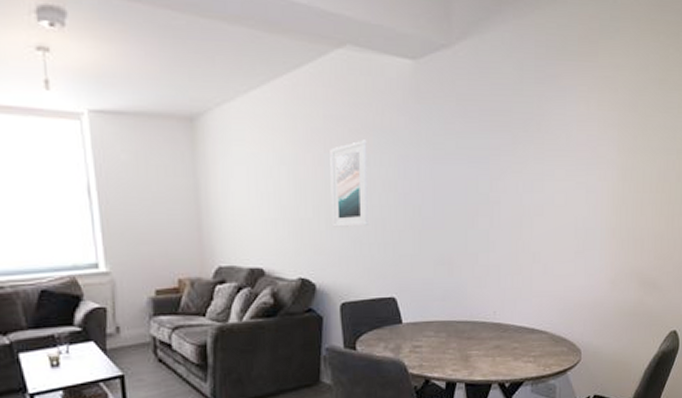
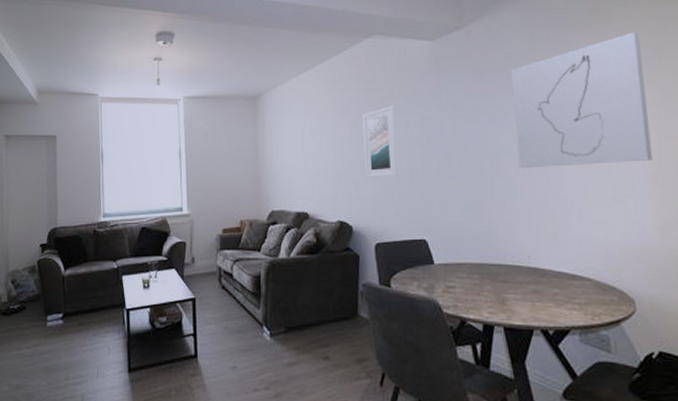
wall art: none [494,71,623,220] -> present [510,32,653,169]

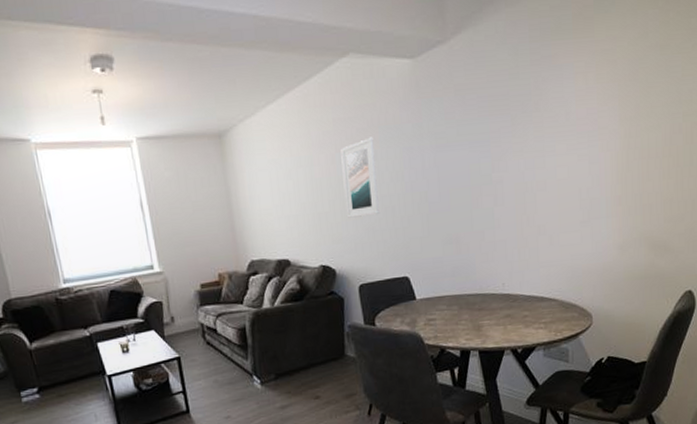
wall art: present [510,32,653,169] -> none [493,43,621,198]

